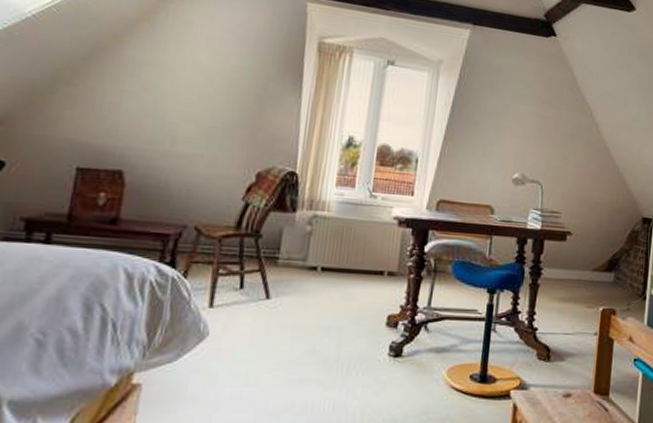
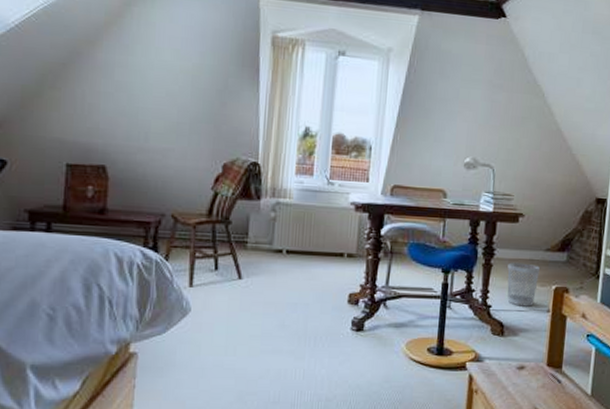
wastebasket: none [554,282,587,329] -> present [507,262,540,307]

